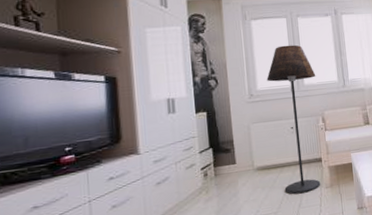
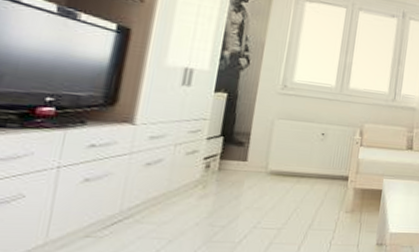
floor lamp: present [267,45,321,194] -> none [296,38,365,213]

